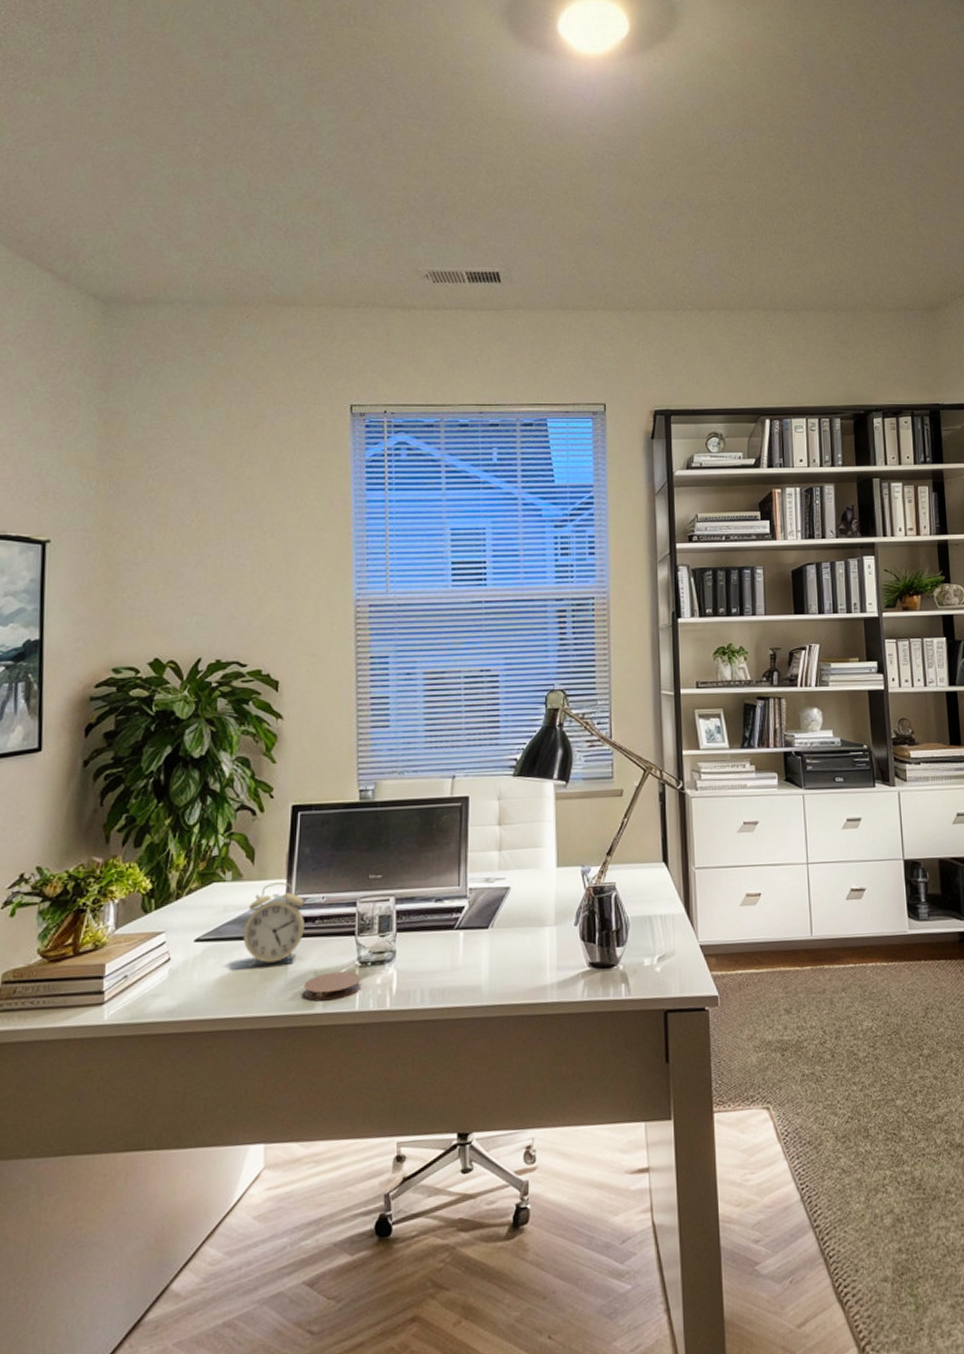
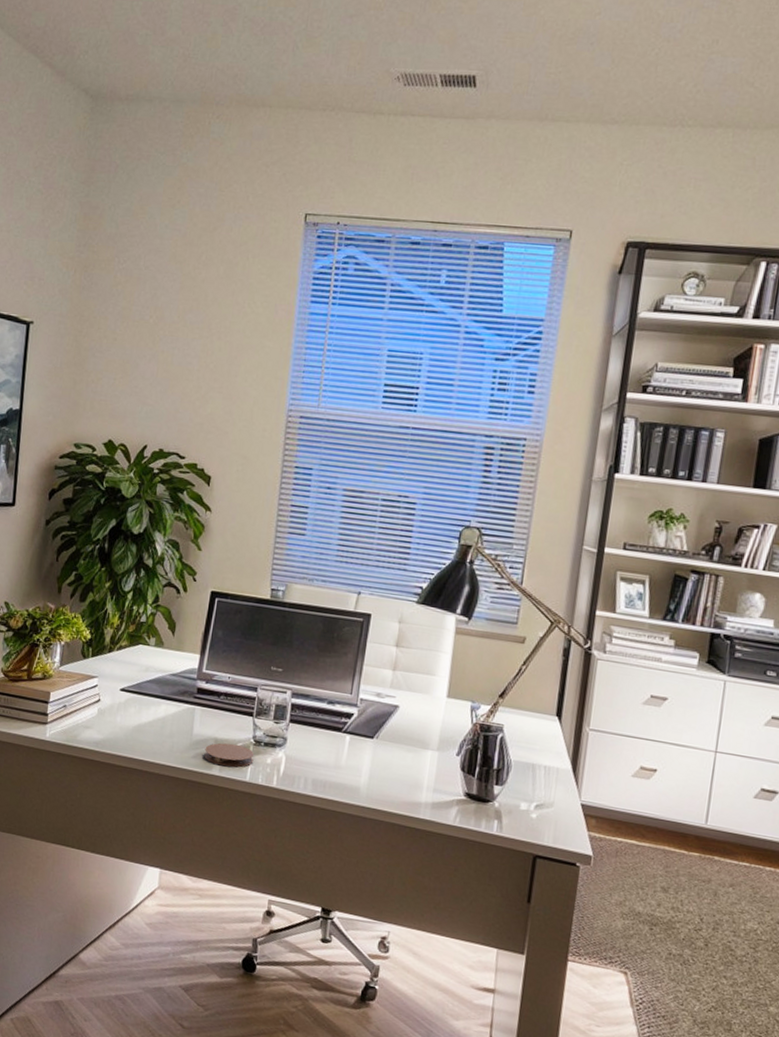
alarm clock: present [243,881,305,966] -> none [159,655,213,726]

